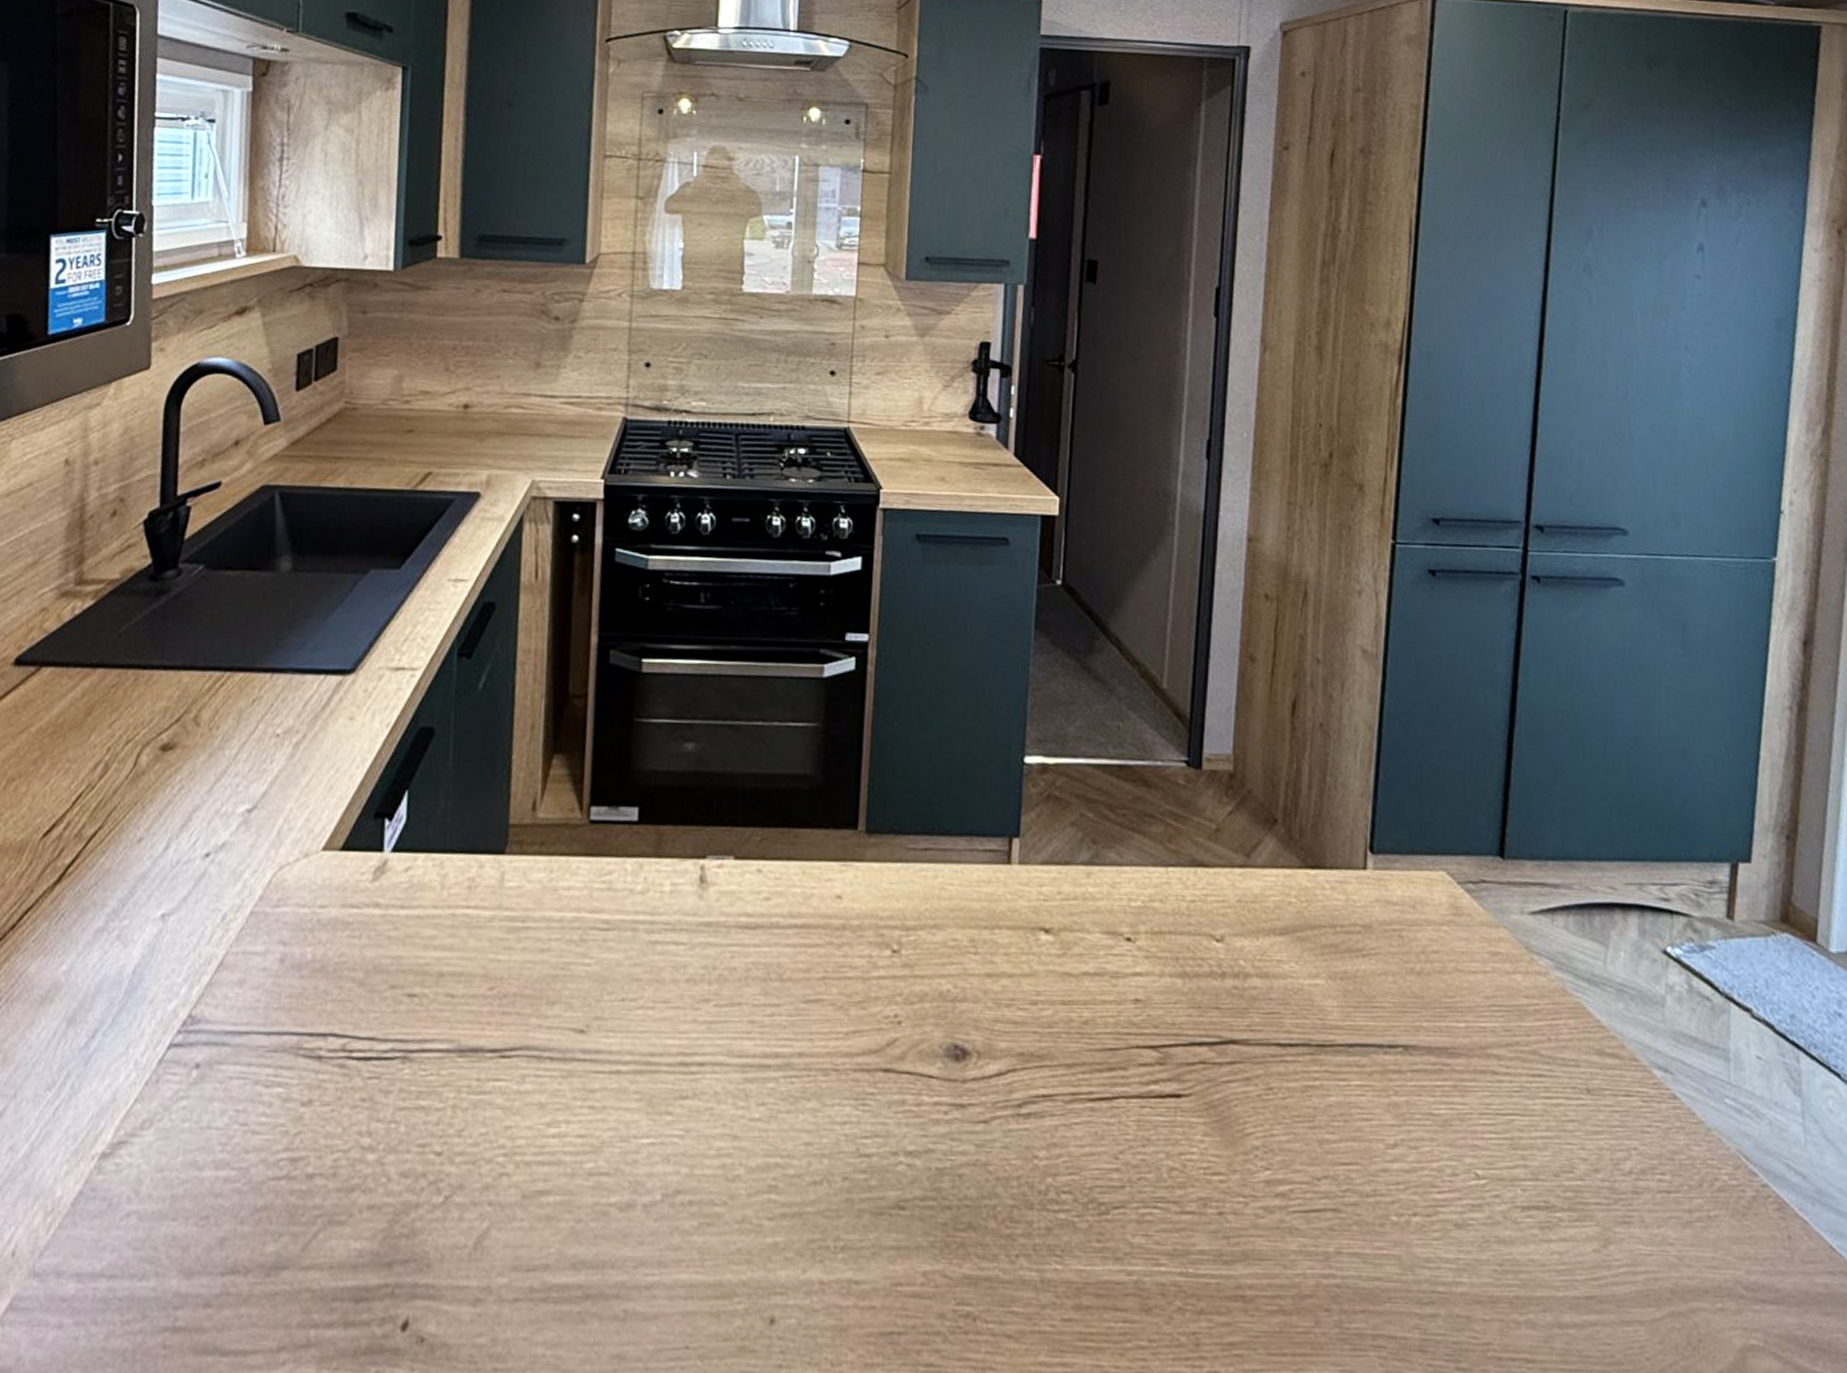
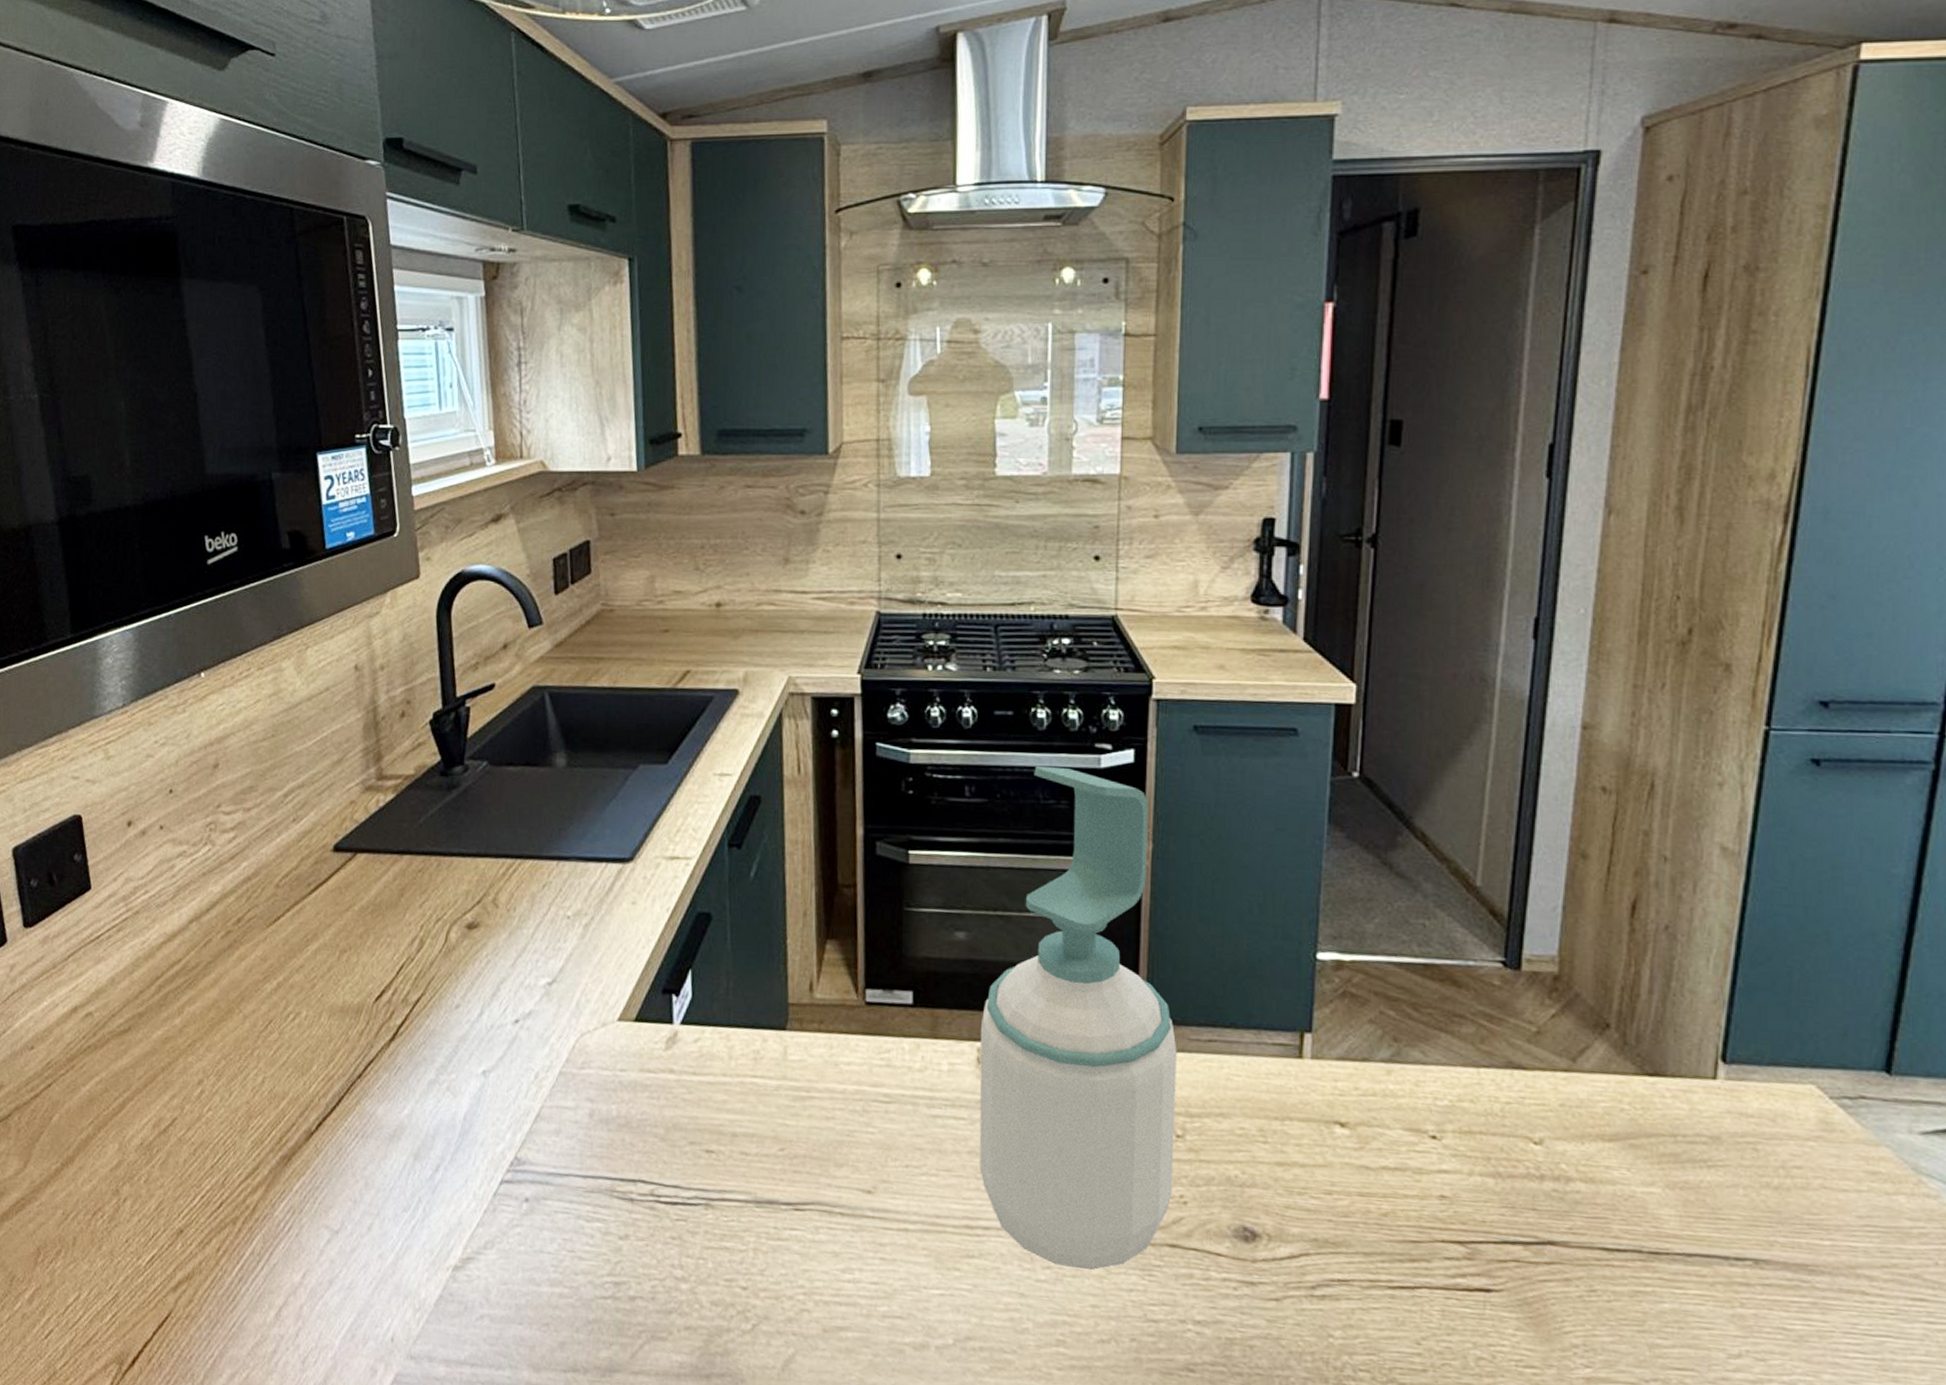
soap bottle: none [697,573,895,1104] -> present [979,767,1177,1271]

